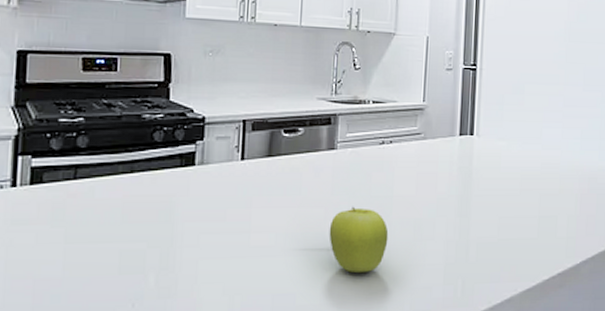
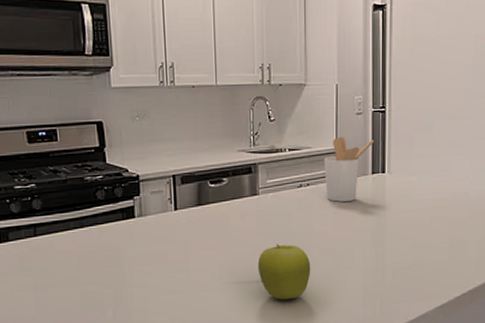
utensil holder: none [409,92,464,163] -> present [324,136,375,202]

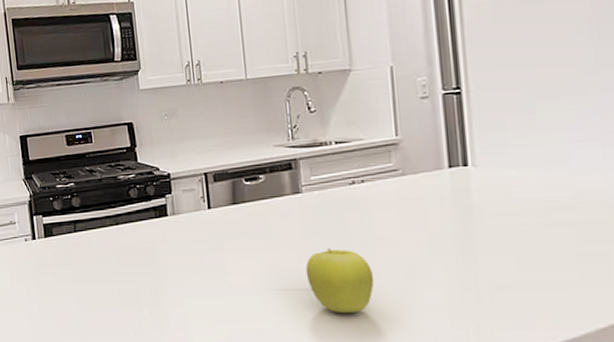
utensil holder: present [324,136,375,202] -> none [381,125,449,201]

